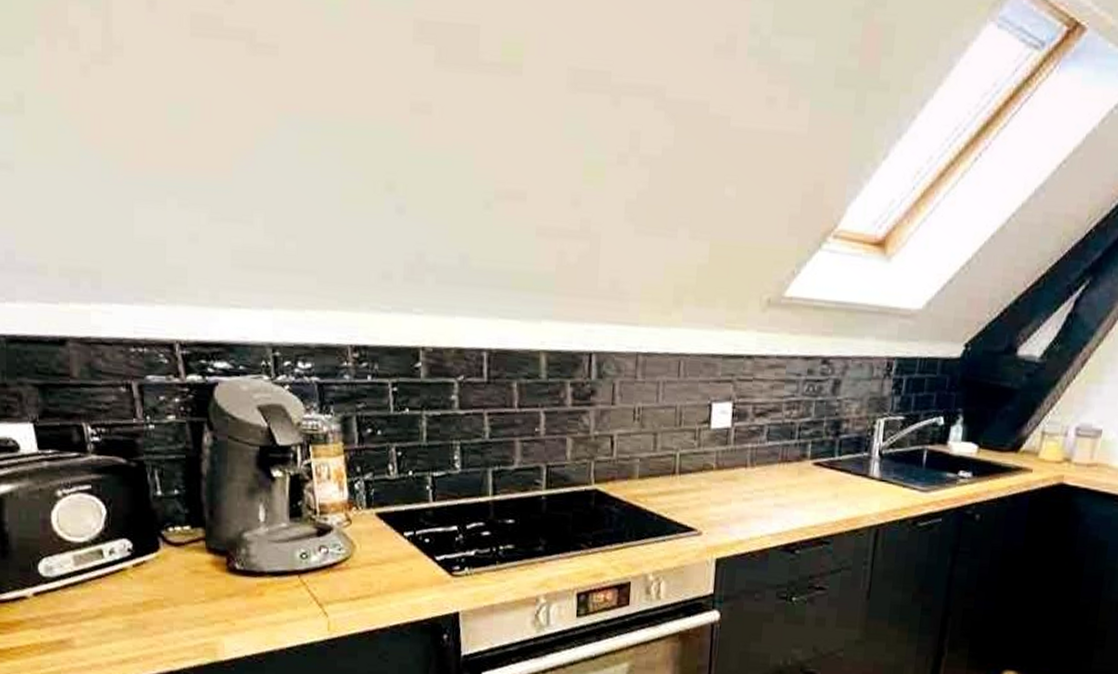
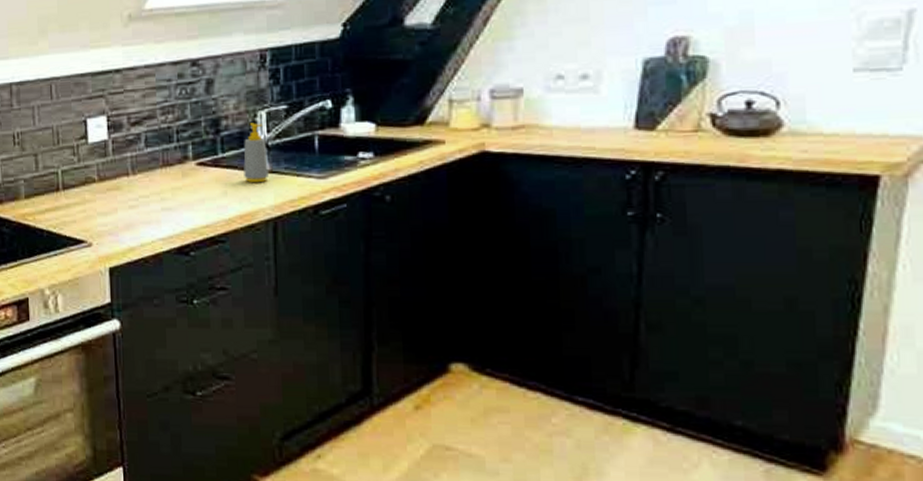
soap bottle: none [855,429,880,490] -> present [243,123,269,183]

